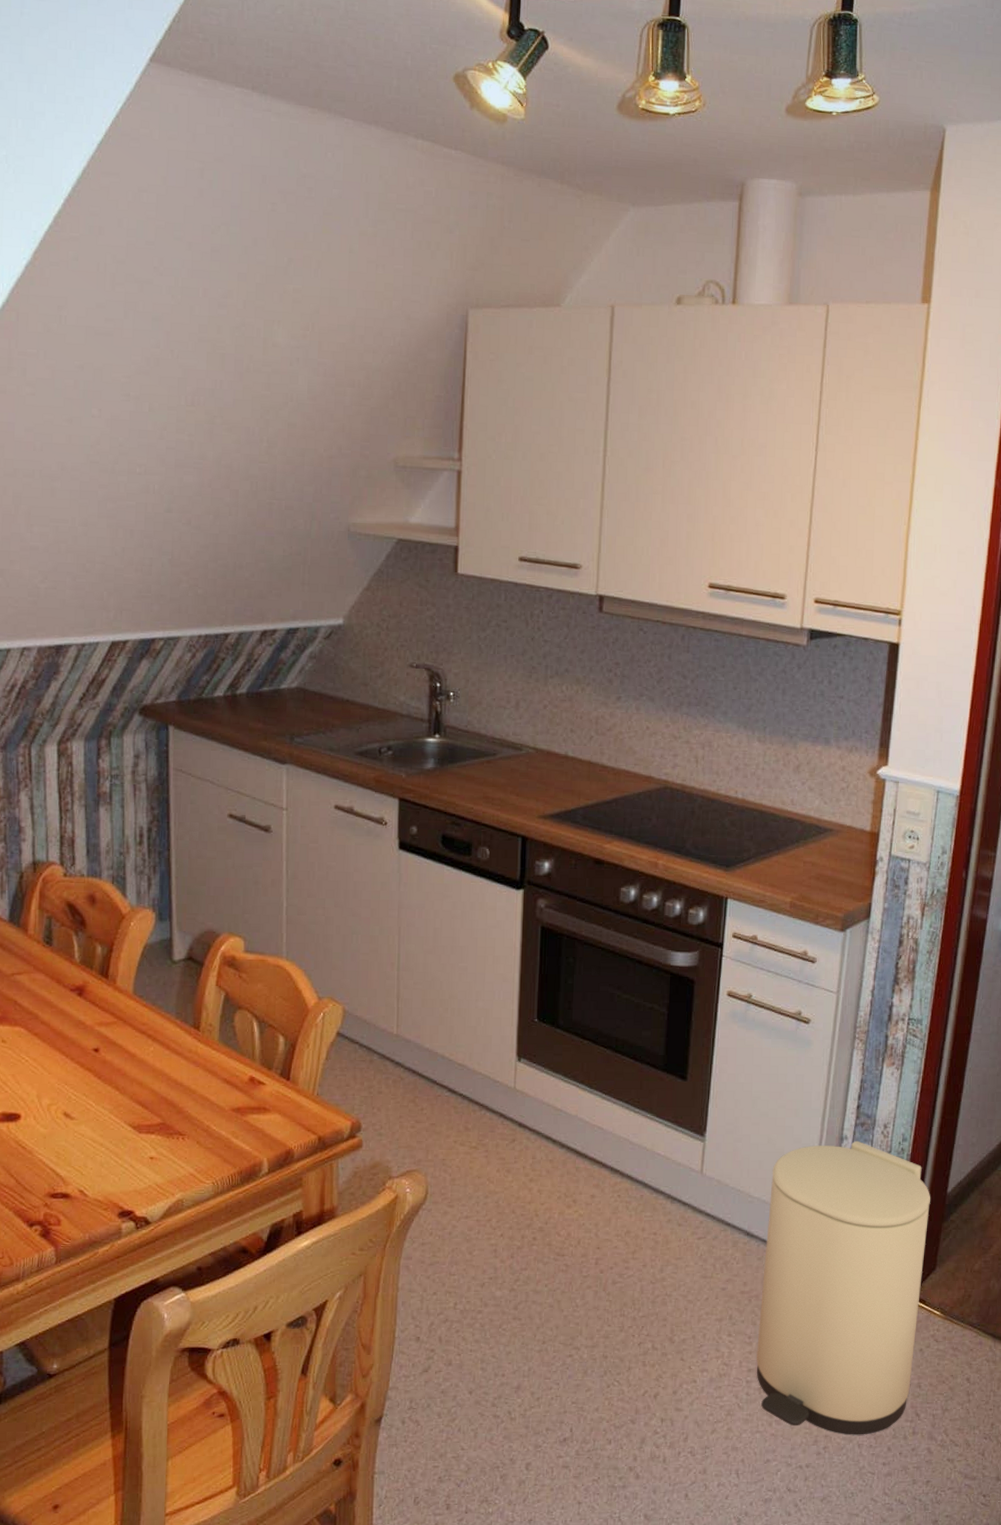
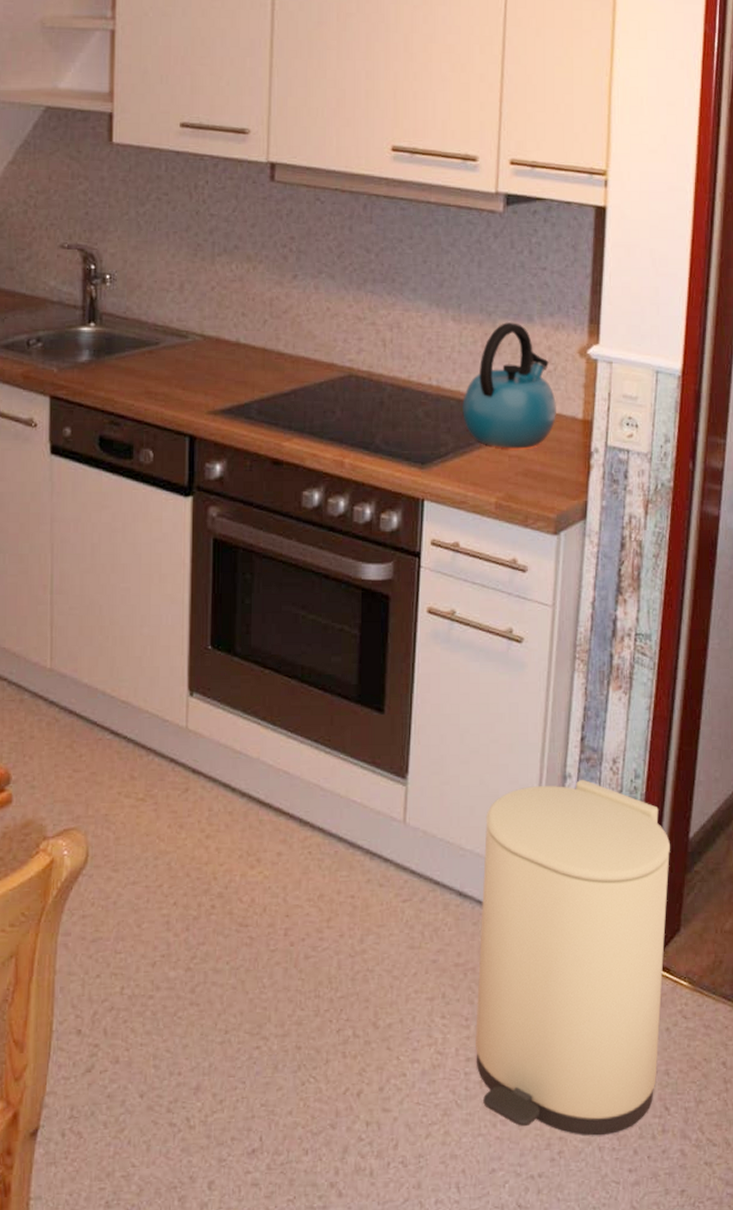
kettle: none [764,744,848,856] -> present [463,322,557,449]

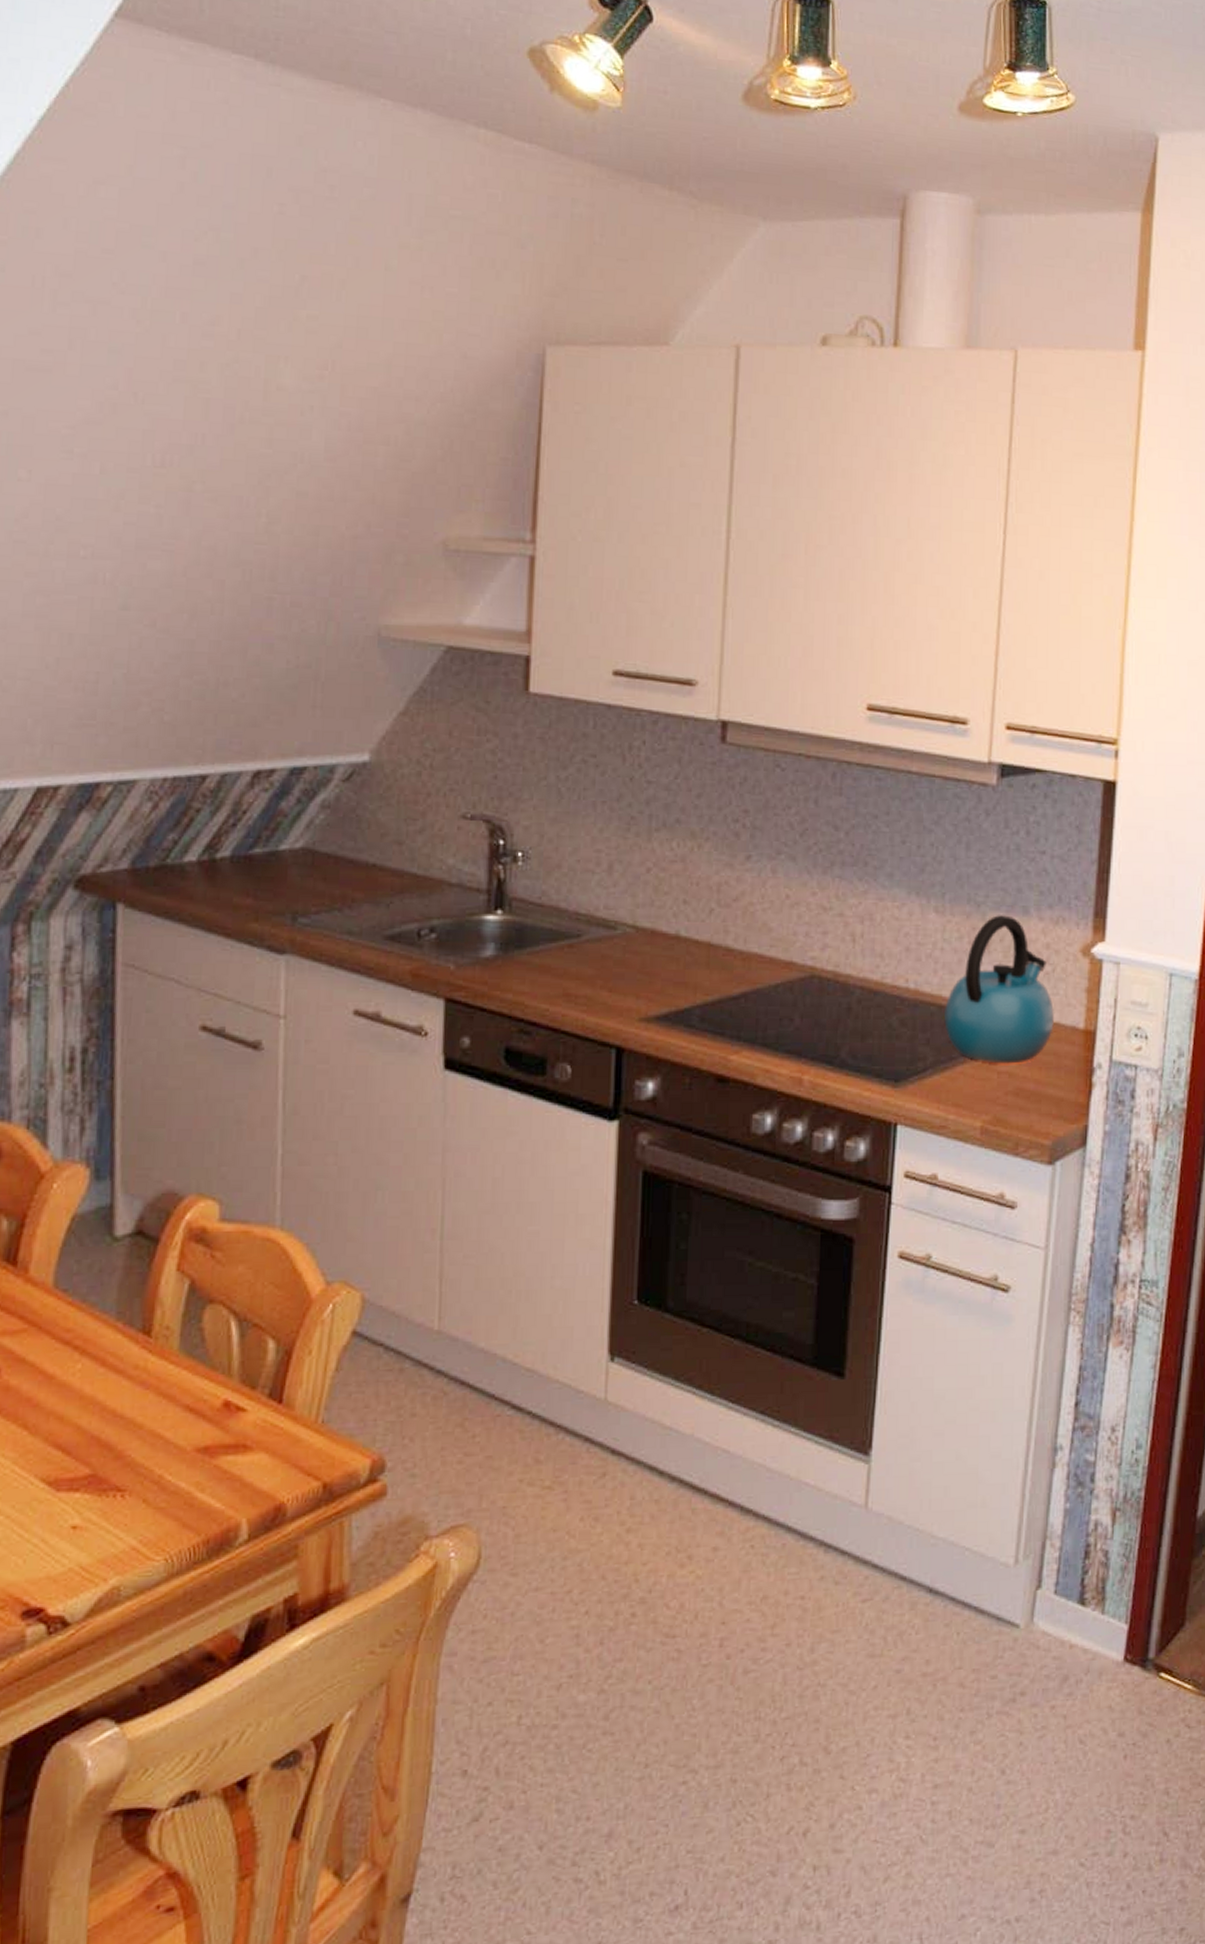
pedal bin: present [476,779,671,1135] -> none [945,1451,1176,1870]

